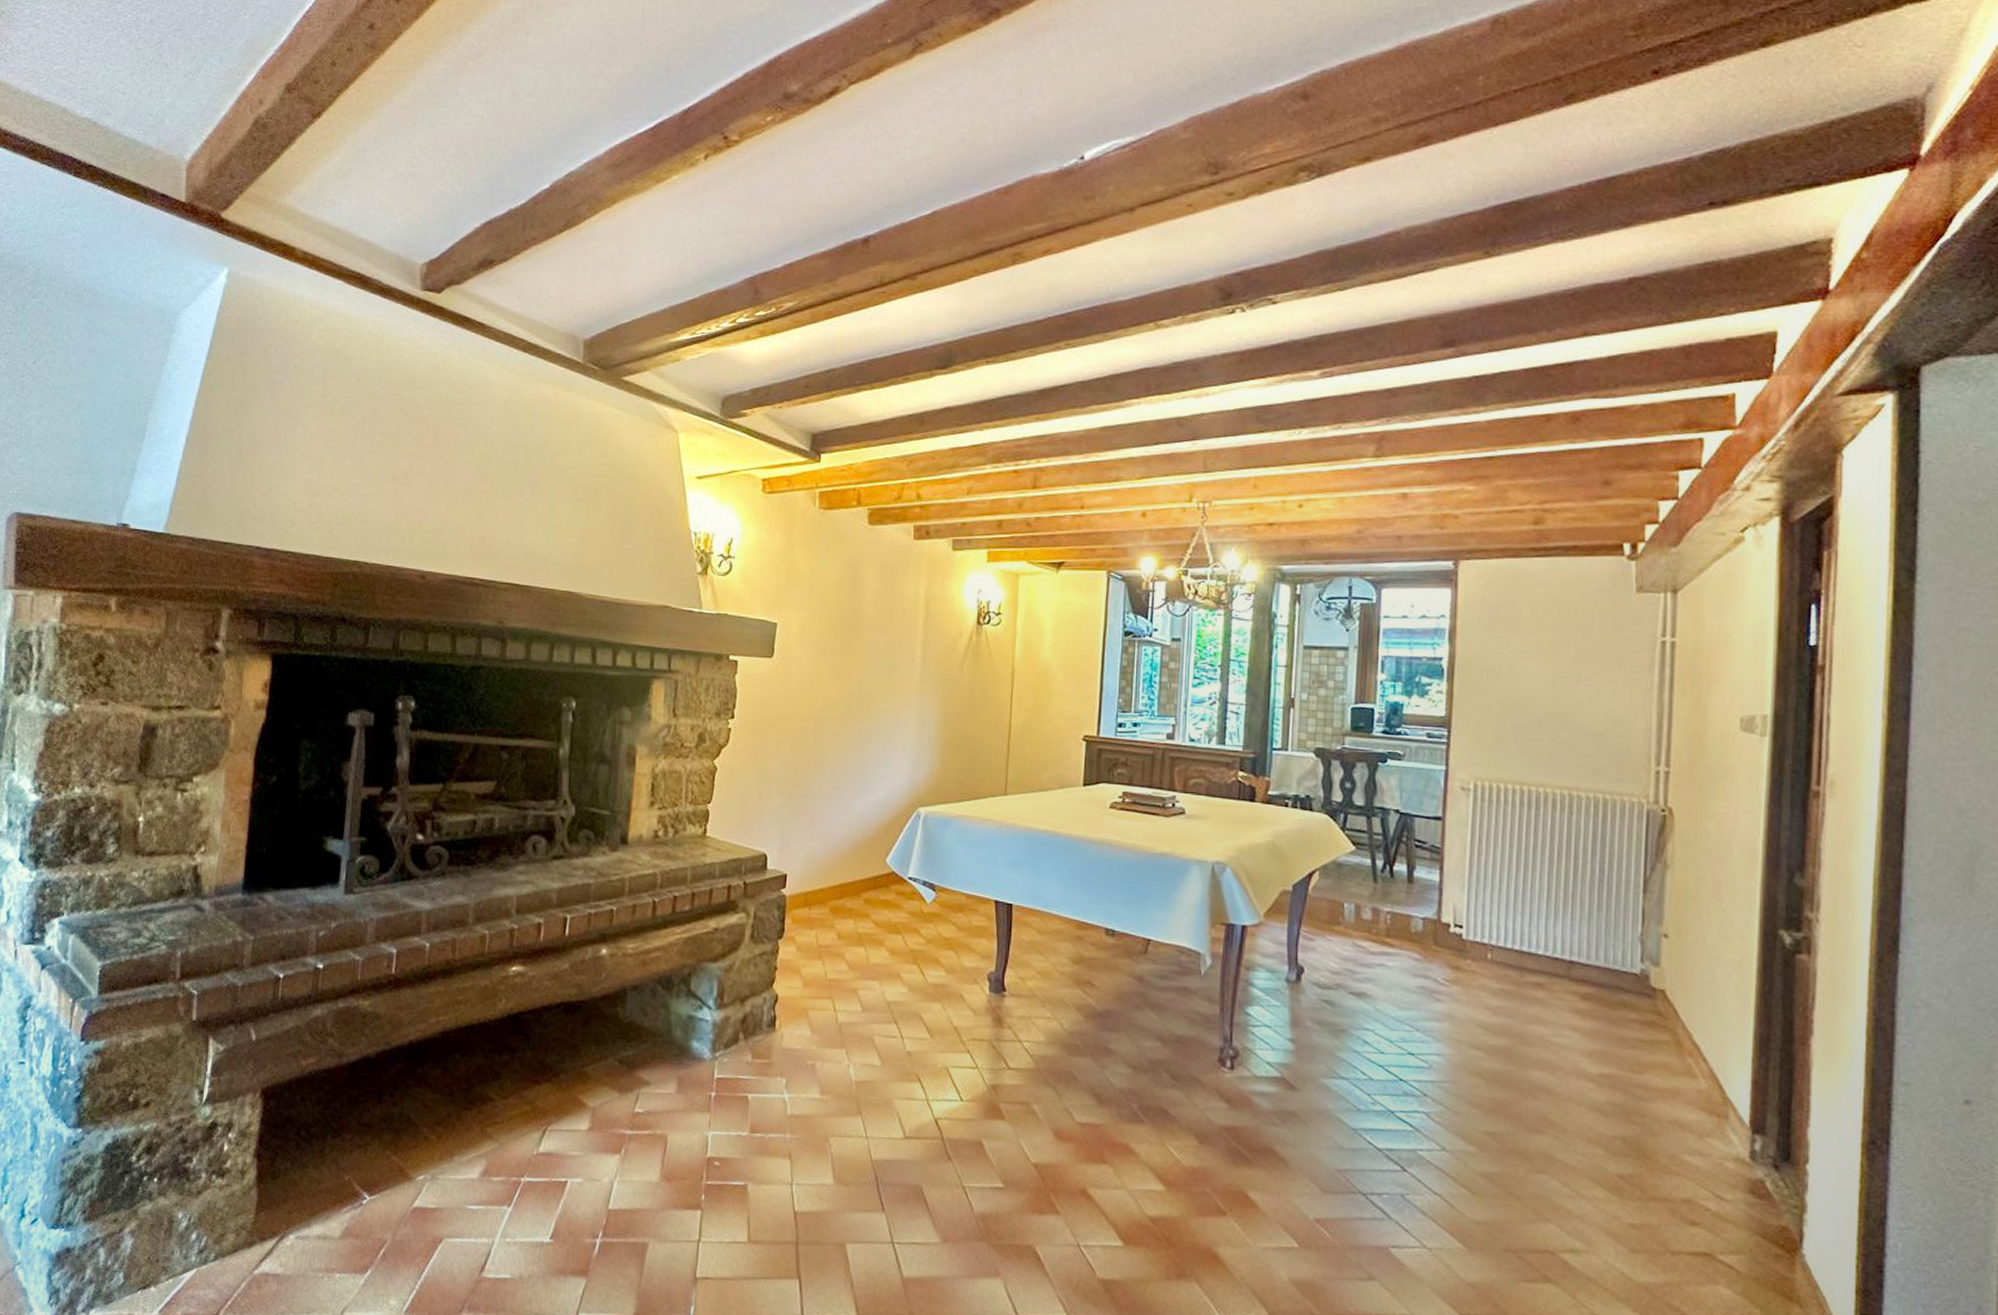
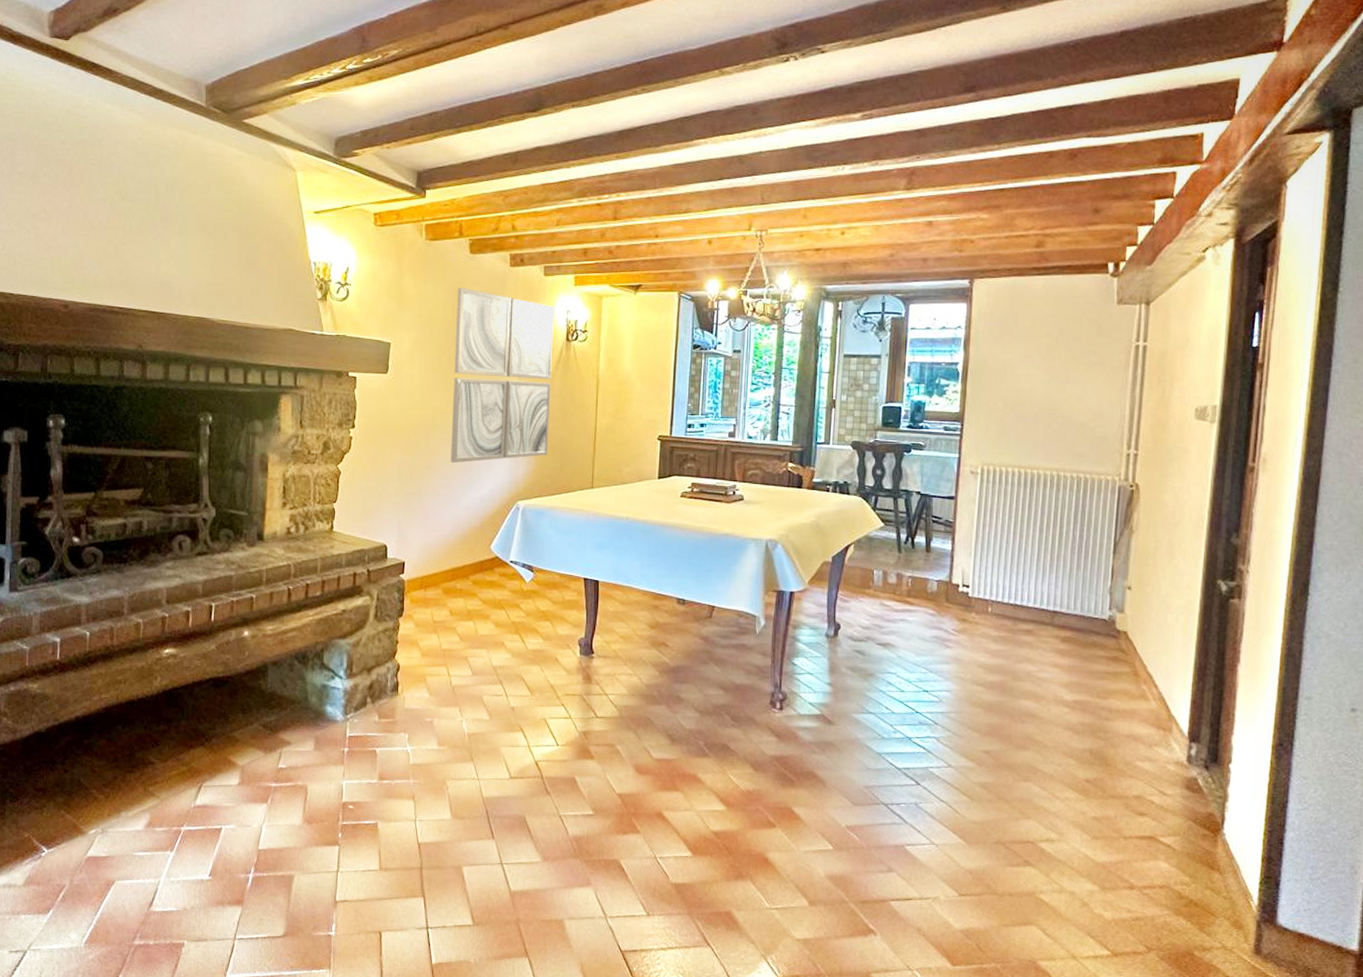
wall art: none [842,563,964,762] -> present [450,288,554,463]

